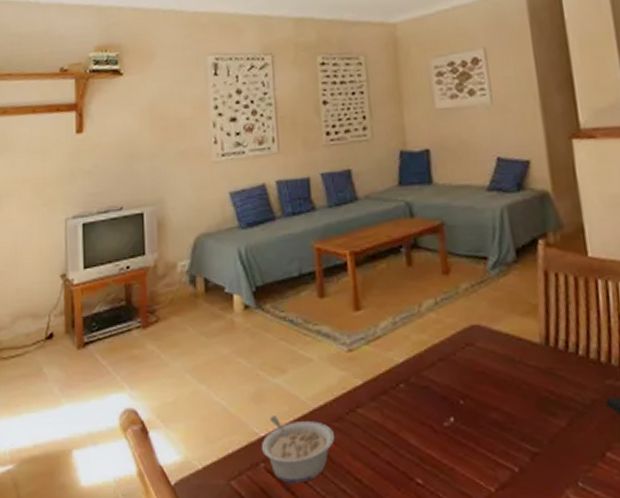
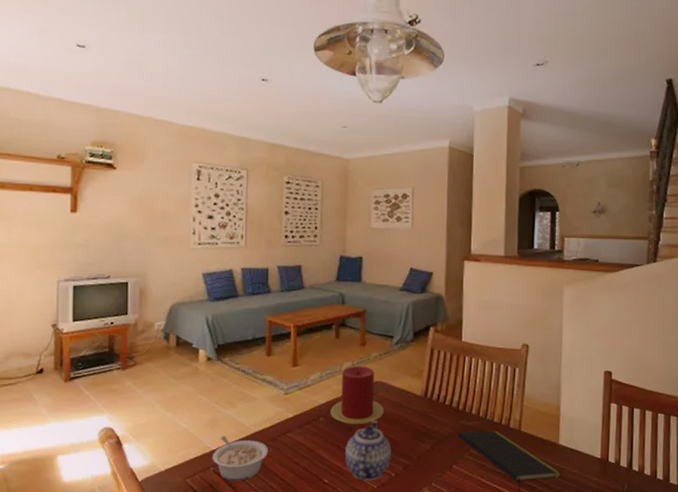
candle: none [412,304,489,392] -> present [330,366,384,424]
teapot: none [440,386,510,481] -> present [344,421,391,481]

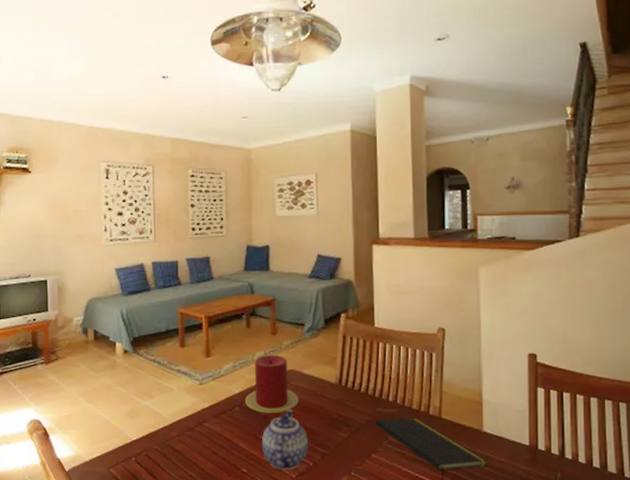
legume: present [212,436,269,481] -> none [133,426,187,471]

